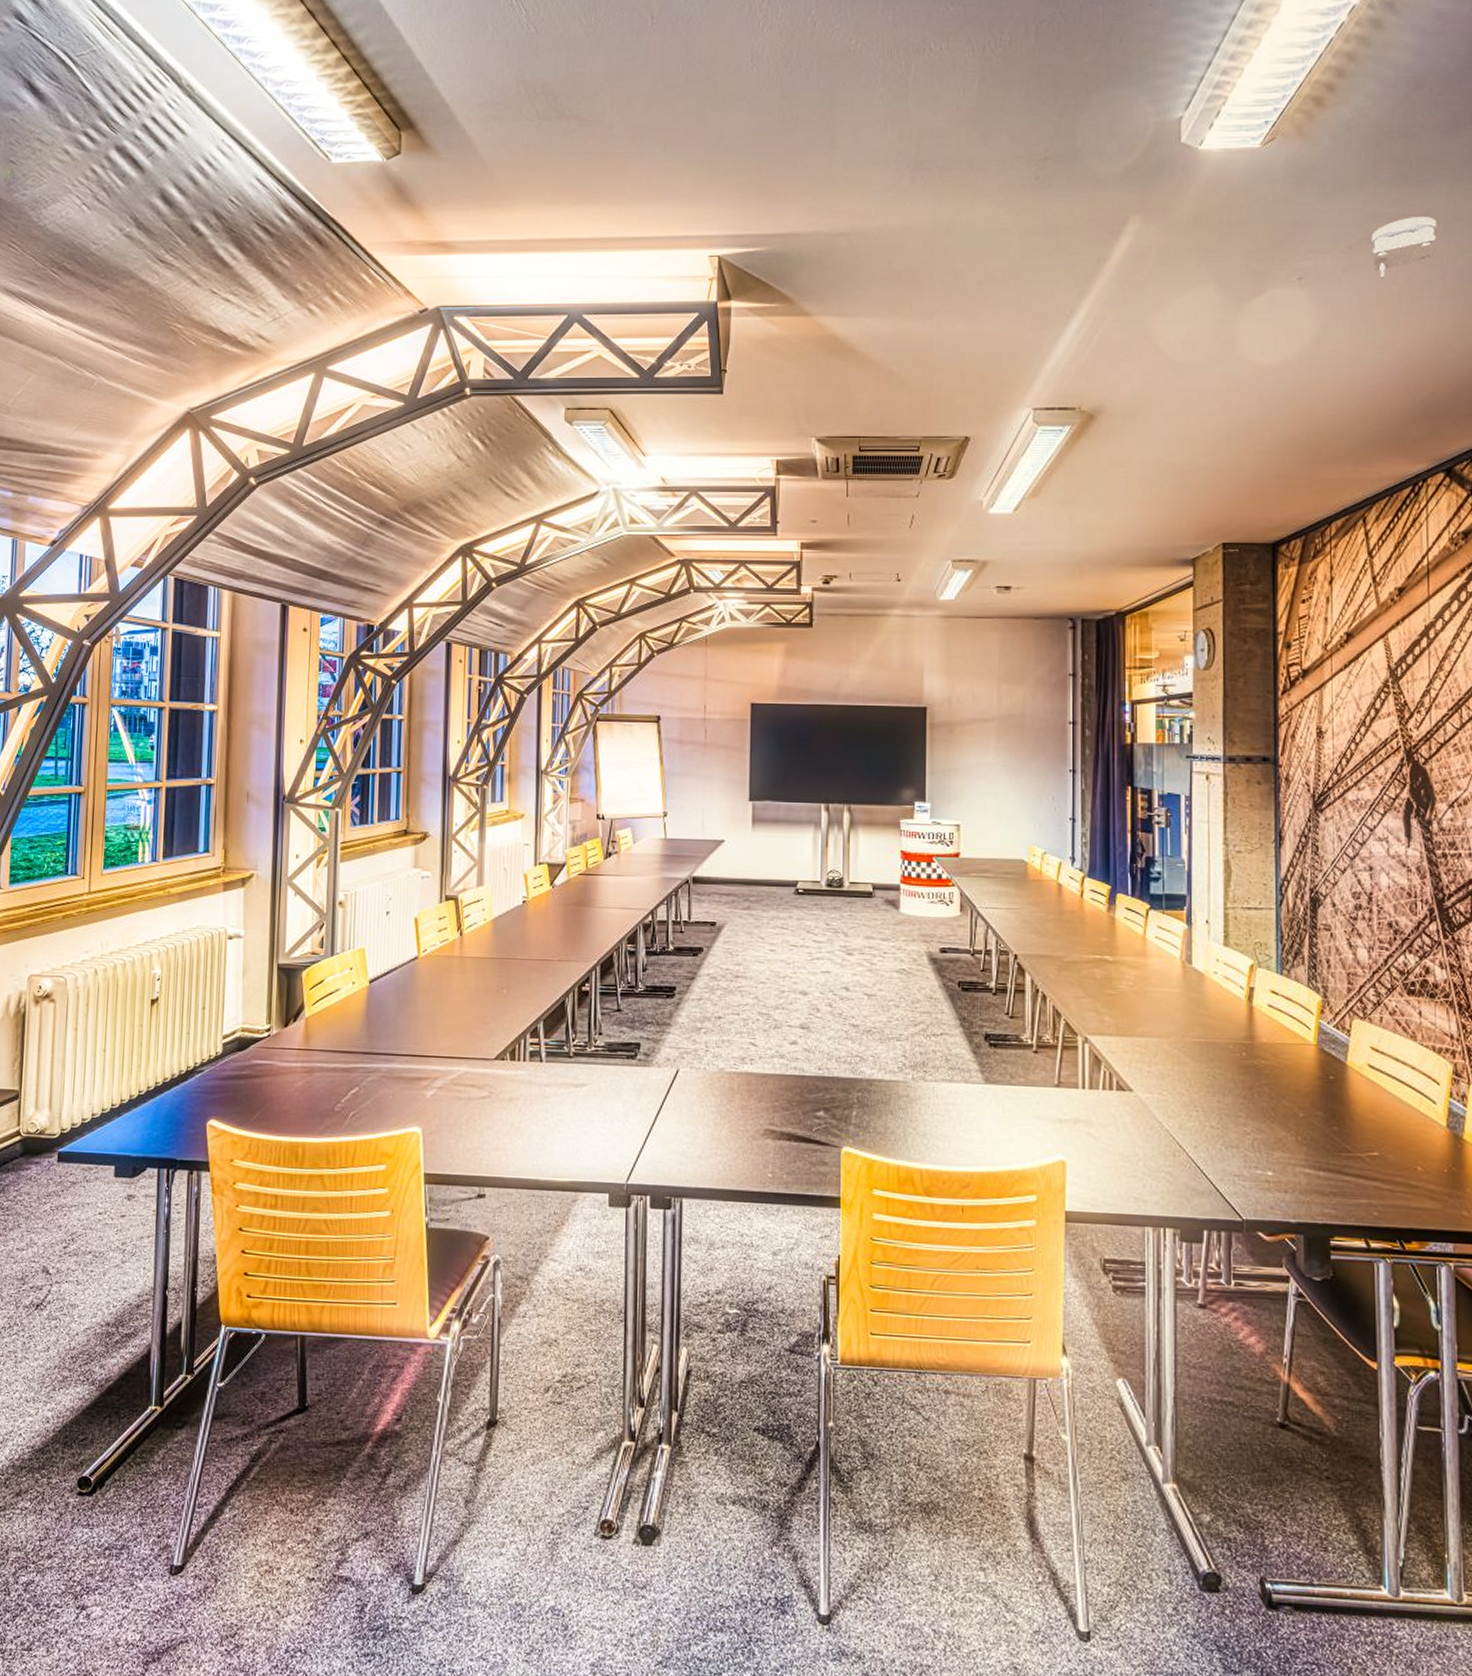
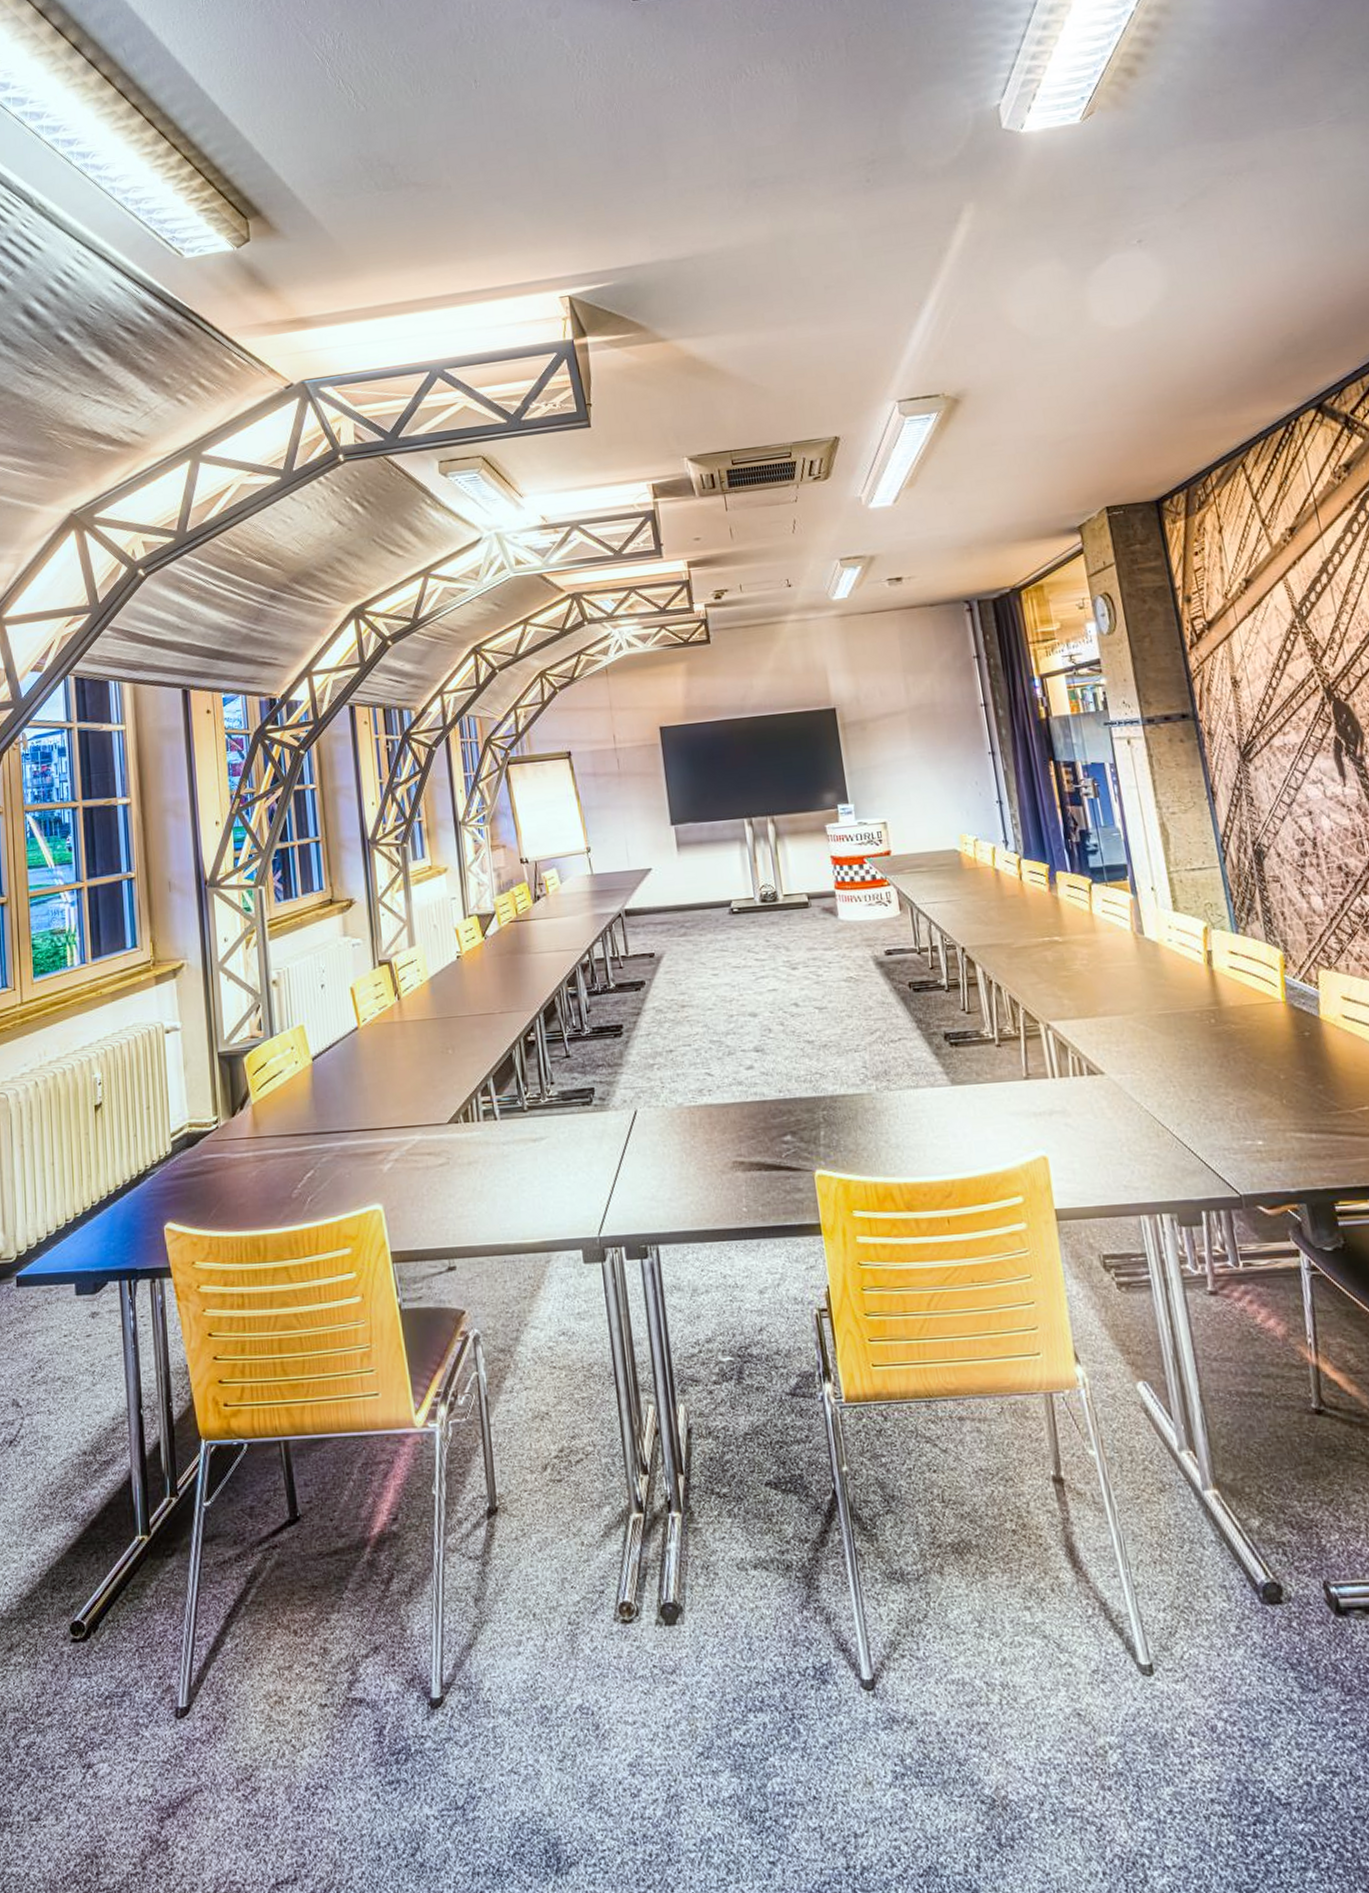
smoke detector: present [1372,217,1437,281] -> none [1203,165,1269,232]

